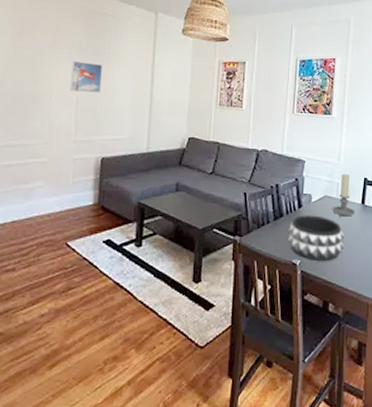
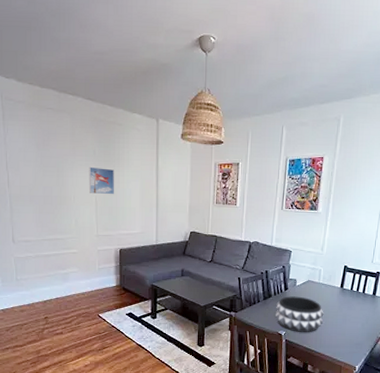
candle holder: present [332,173,356,217] -> none [314,262,335,298]

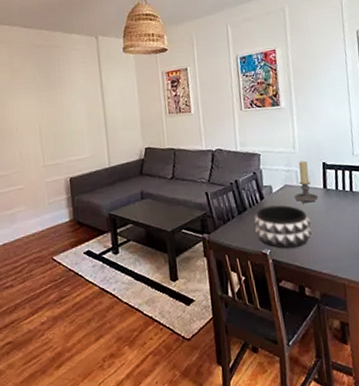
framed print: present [88,166,115,195] -> none [29,93,60,122]
candle holder: none [314,262,335,298] -> present [294,160,319,204]

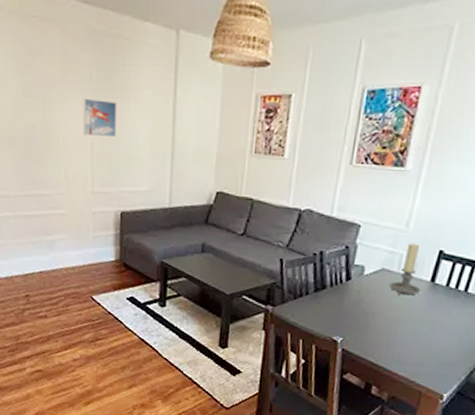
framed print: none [29,93,60,122] -> present [82,98,117,138]
decorative bowl: present [254,205,313,249] -> none [330,289,402,342]

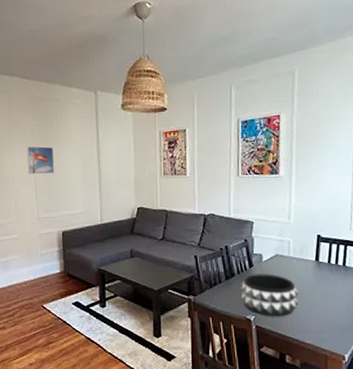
decorative bowl: none [330,289,402,342] -> present [241,274,299,316]
candle holder: present [389,243,421,295] -> none [284,232,309,274]

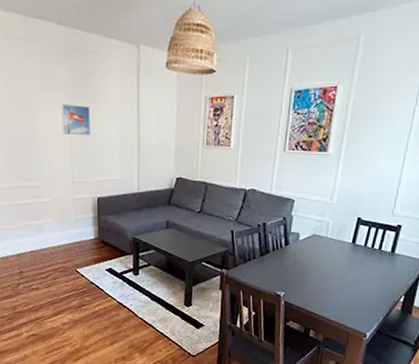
decorative bowl: present [241,274,299,316] -> none [274,252,331,294]

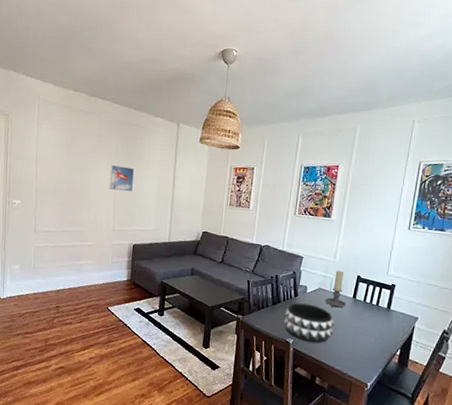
decorative bowl: none [274,252,331,294] -> present [284,303,335,343]
candle holder: none [320,213,345,255] -> present [325,270,347,308]

